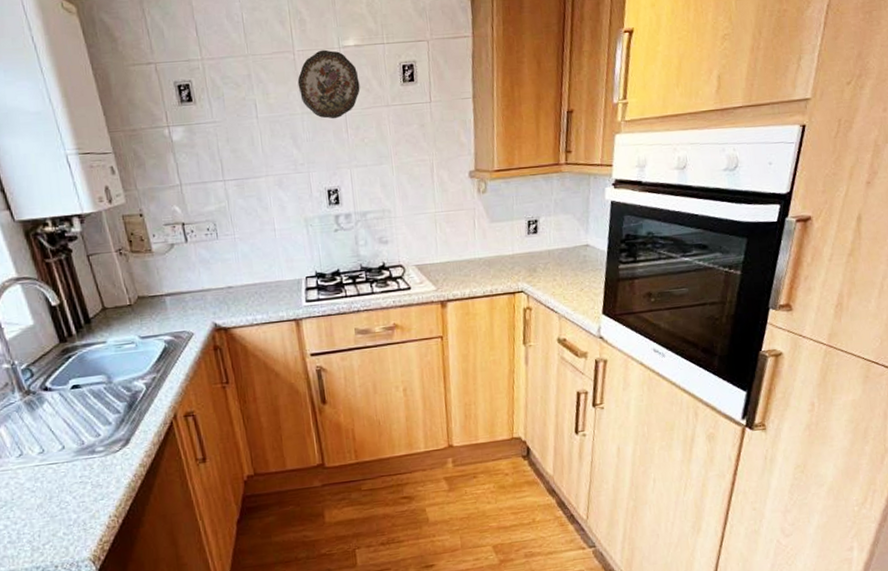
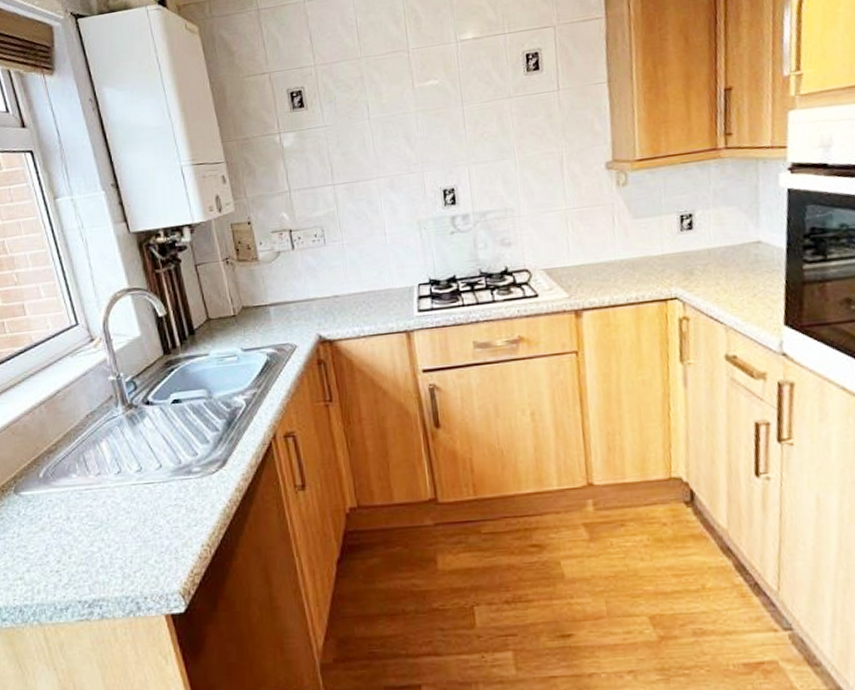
decorative plate: present [297,49,360,119] -> none [412,45,479,116]

